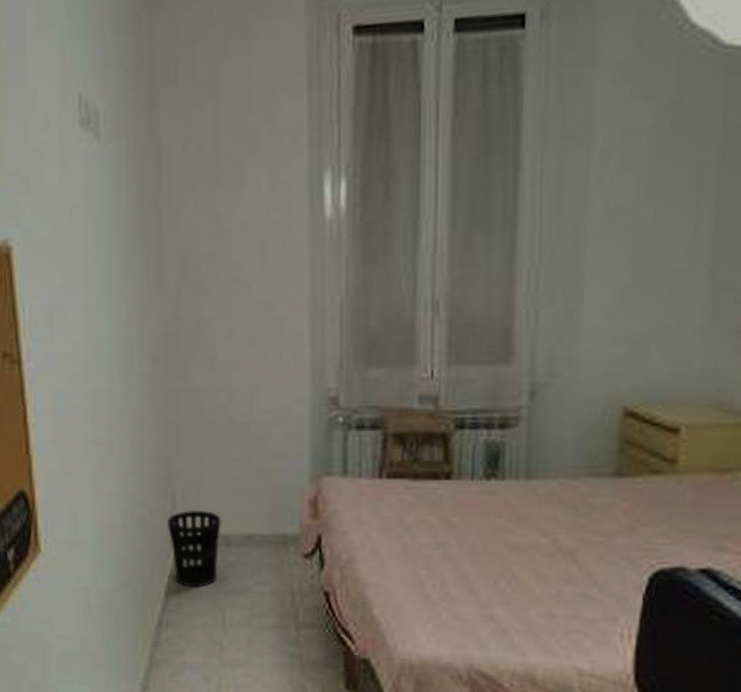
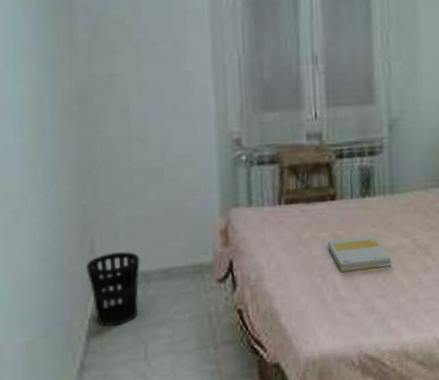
book: none [437,526,520,569] -> present [327,235,391,272]

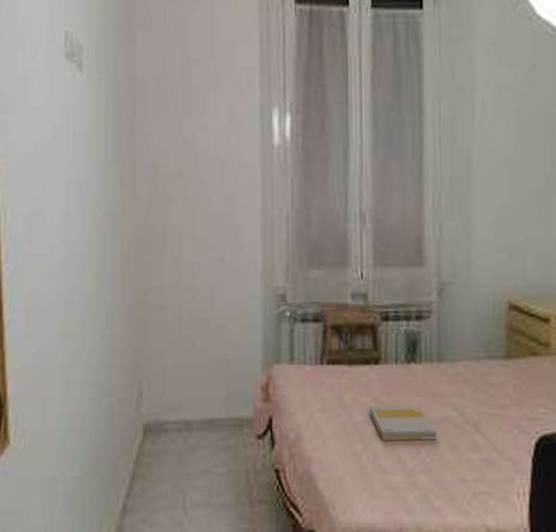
wastebasket: present [86,252,140,327] -> none [134,398,183,472]

